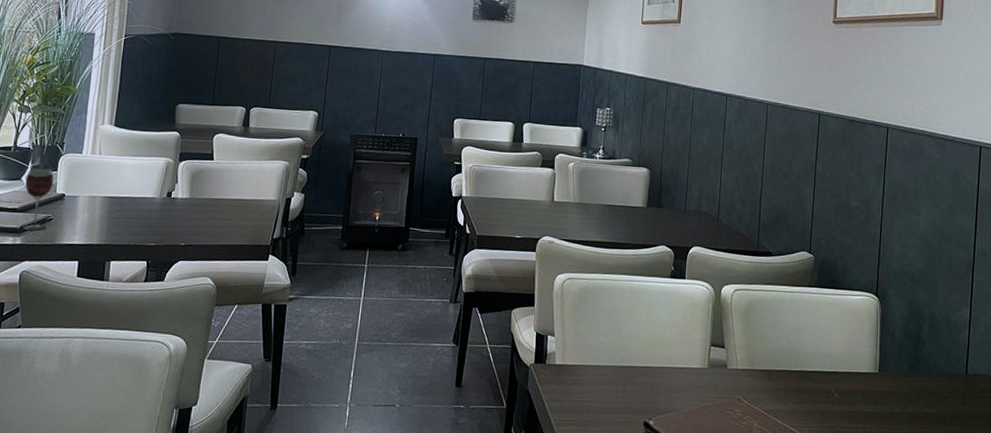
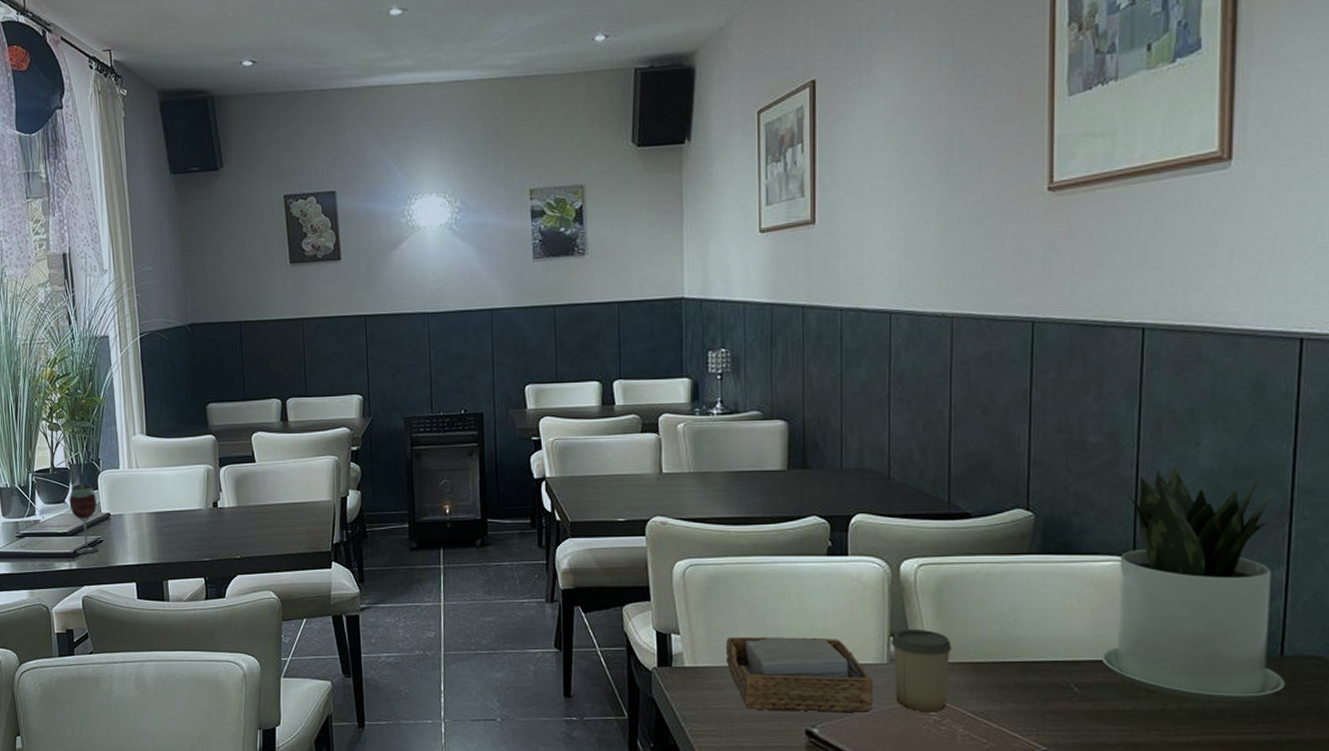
napkin holder: none [588,340,696,409] -> present [725,636,873,714]
cup: none [711,340,753,410] -> present [891,628,951,713]
planter: none [853,229,968,409] -> present [1101,467,1286,703]

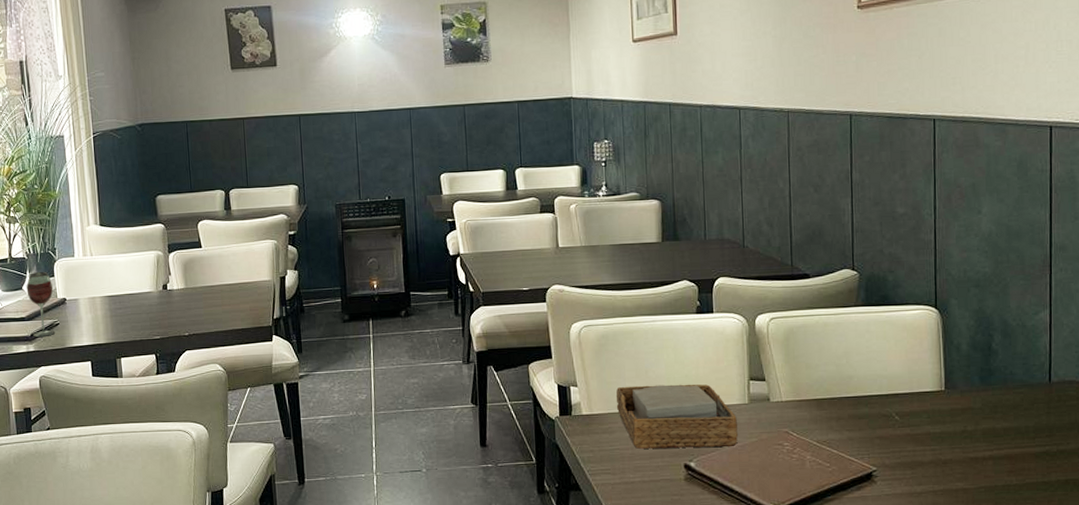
cup: present [891,628,951,713] -> none [750,372,799,444]
planter: present [1101,467,1286,703] -> none [915,232,1054,422]

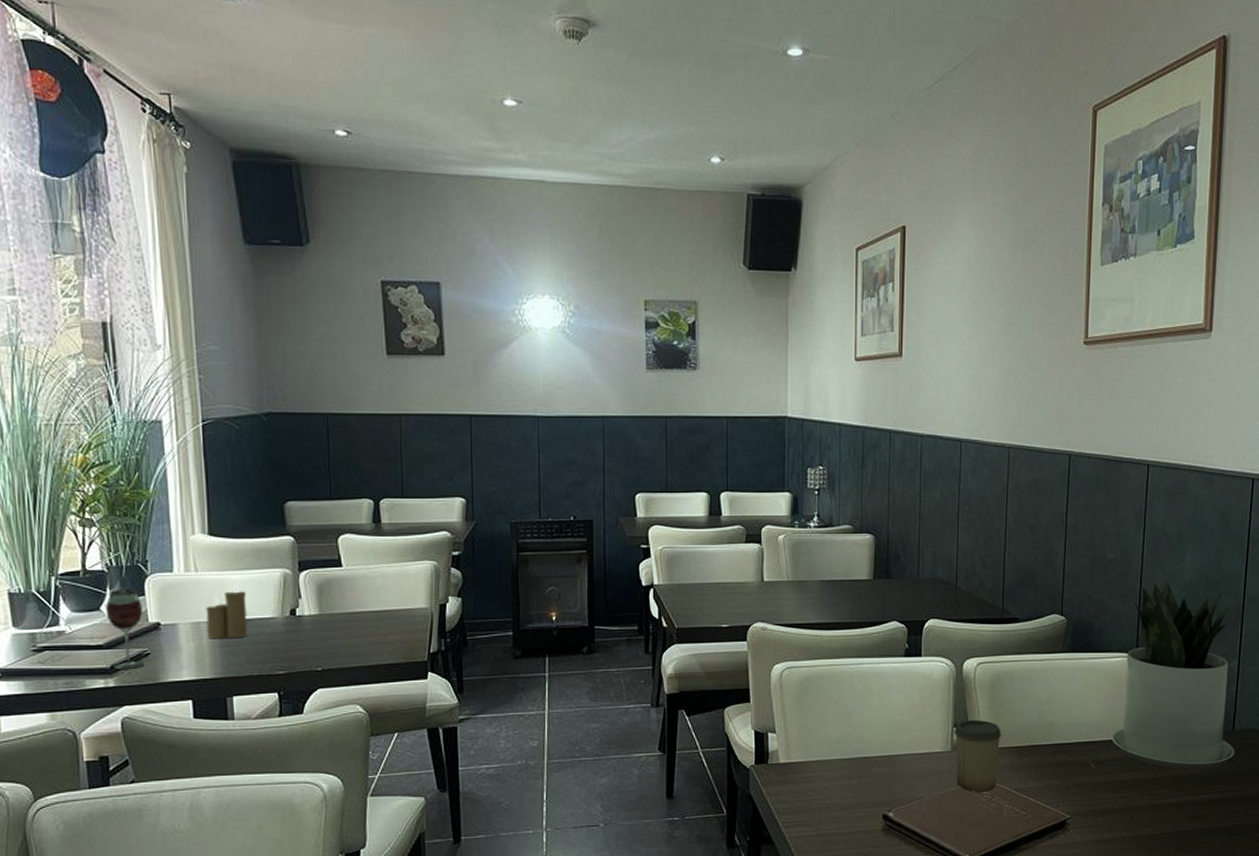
candle: none [99,265,131,311] -> present [206,584,248,639]
napkin holder: present [616,384,738,449] -> none [816,730,938,799]
cup: none [750,372,799,444] -> present [954,719,1001,792]
planter: none [915,232,1054,422] -> present [1111,580,1235,769]

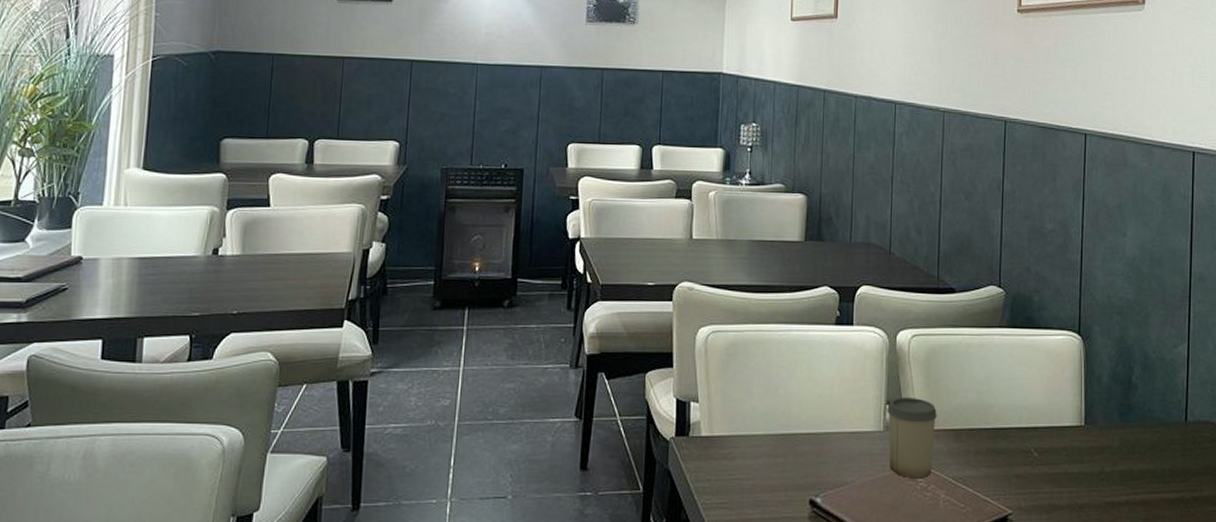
wineglass: present [106,588,144,669] -> none [28,220,68,304]
candle: present [206,584,248,639] -> none [127,220,172,277]
planter: present [1111,580,1235,769] -> none [1055,254,1189,464]

